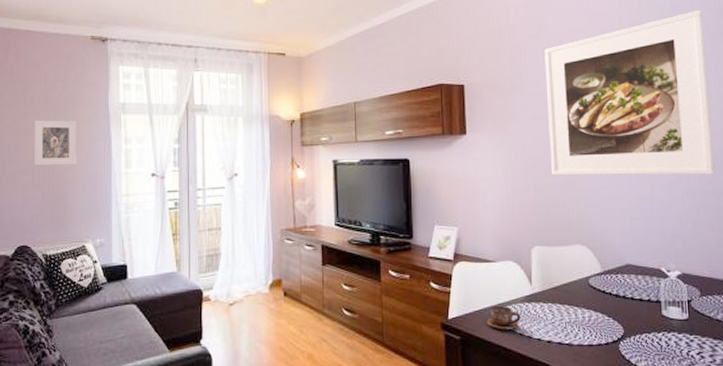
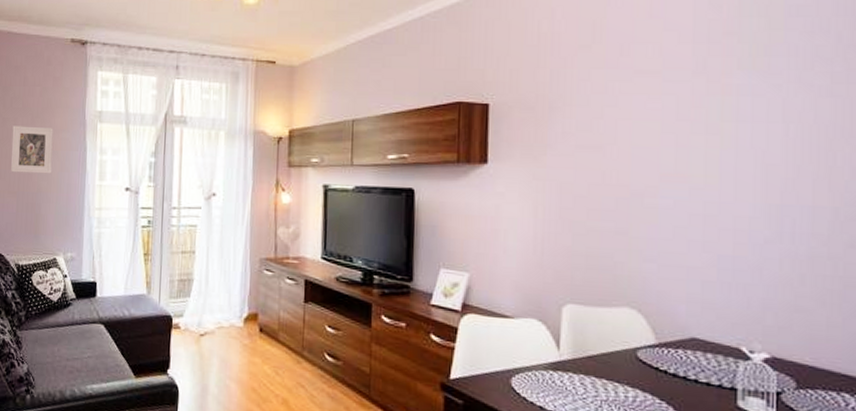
cup: present [487,306,521,331] -> none [498,371,543,401]
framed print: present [544,9,715,176] -> none [595,14,834,234]

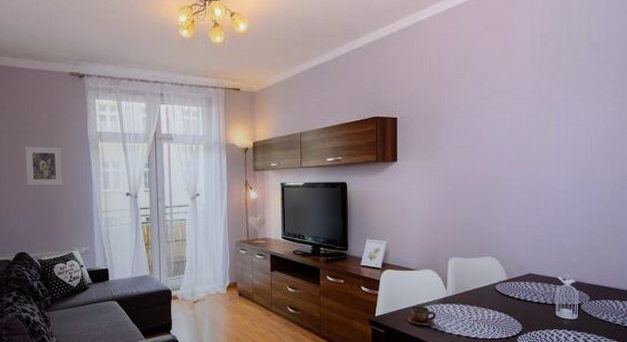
cup: none [498,371,543,401] -> present [408,307,436,326]

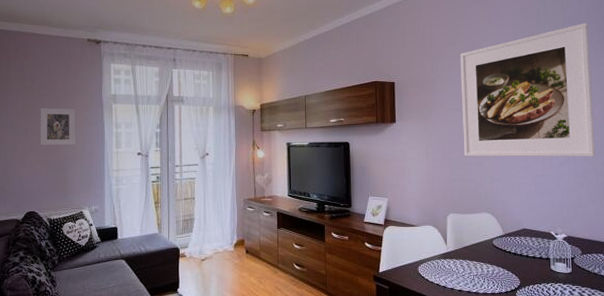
cup: present [408,307,436,326] -> none [410,262,438,282]
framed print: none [469,49,616,199] -> present [460,23,596,157]

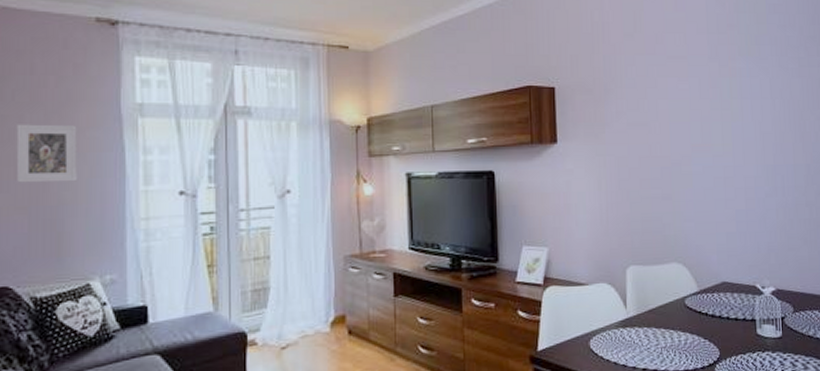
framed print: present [460,23,596,157] -> none [640,12,808,188]

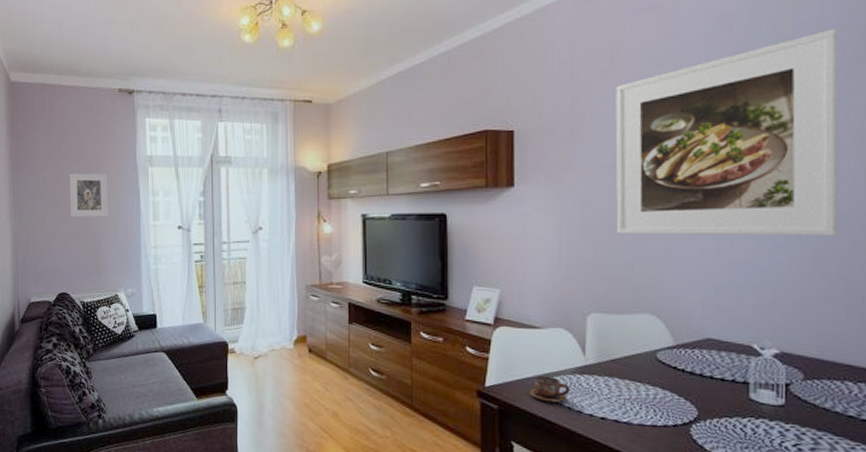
cup: none [579,333,616,360] -> present [530,376,571,403]
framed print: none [640,12,808,188] -> present [615,28,839,236]

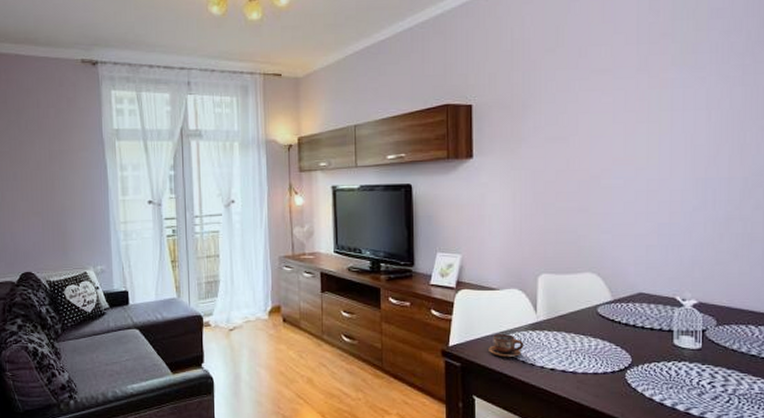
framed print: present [69,173,108,217] -> none [30,147,74,194]
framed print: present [615,28,839,236] -> none [561,15,745,201]

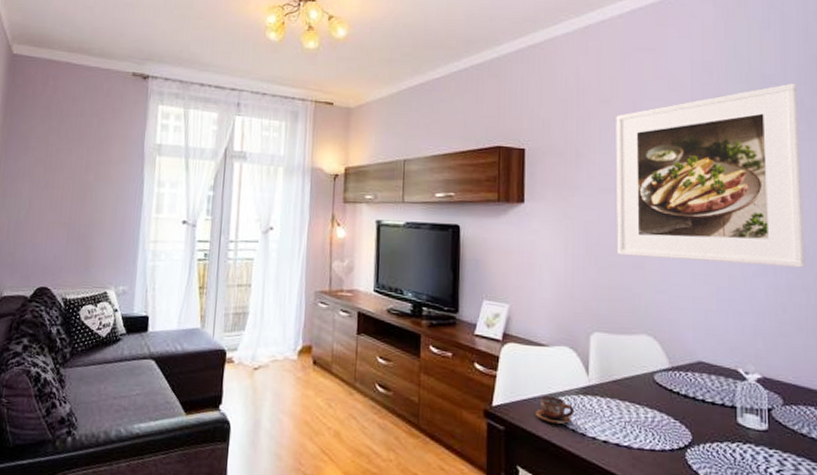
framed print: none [561,15,745,201] -> present [616,83,806,268]

